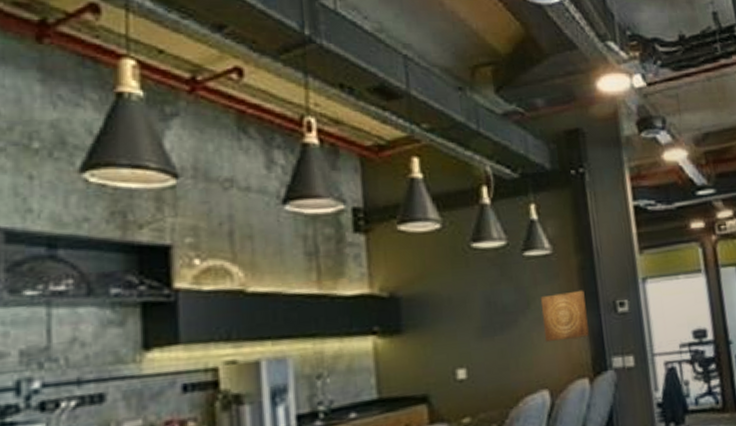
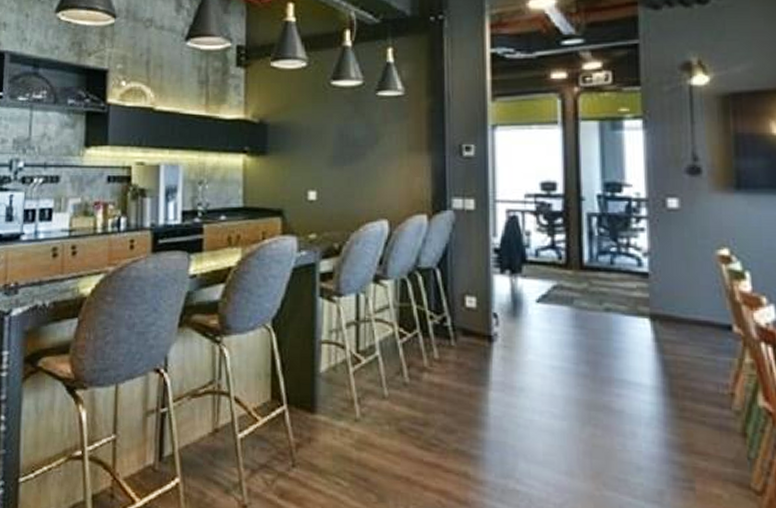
wall art: present [540,290,589,343] -> none [388,131,432,177]

